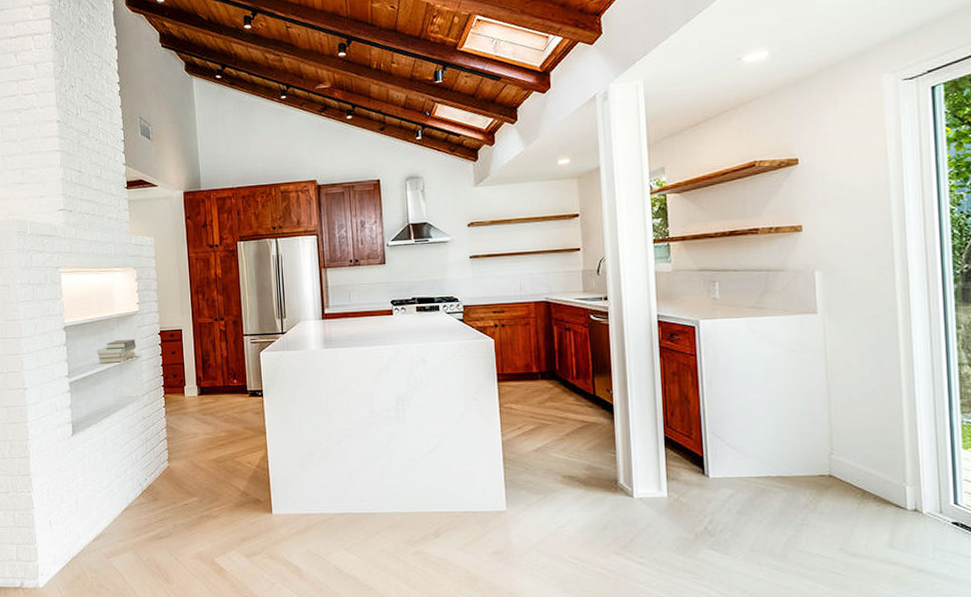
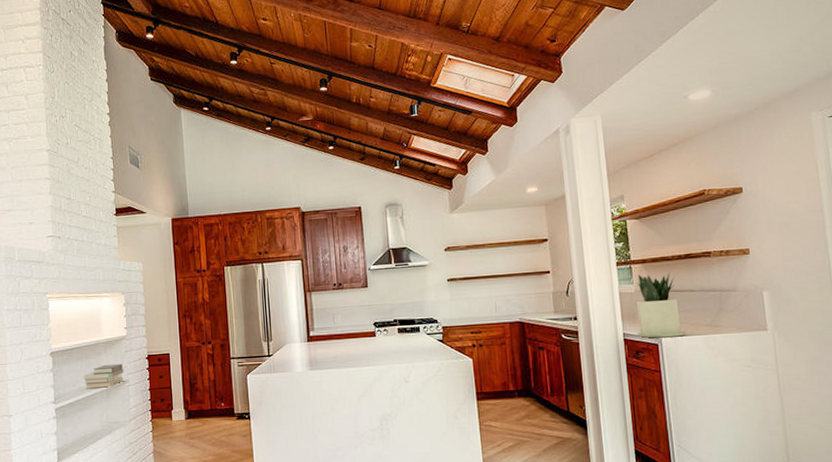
planter: none [671,249,727,321] -> present [636,271,687,339]

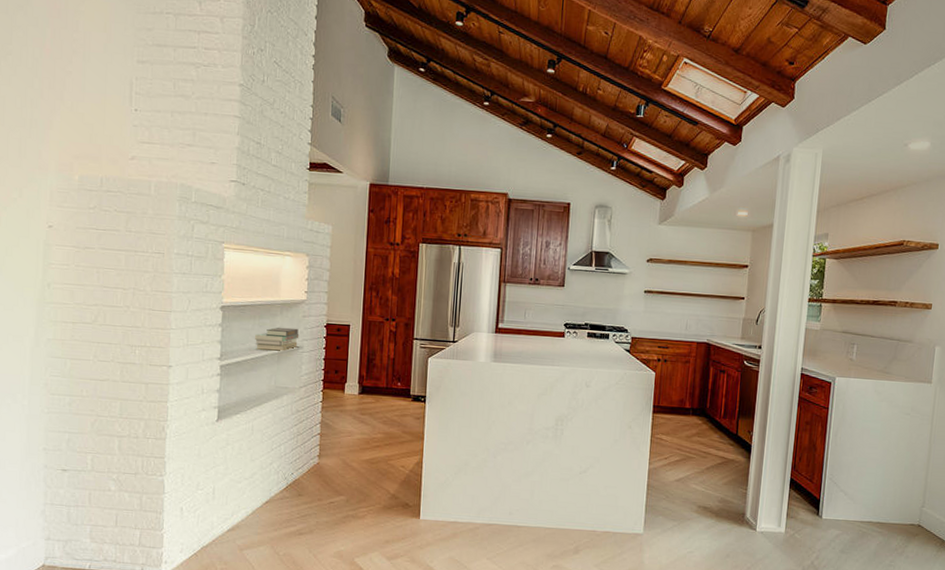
planter: present [636,271,687,339] -> none [813,313,860,378]

